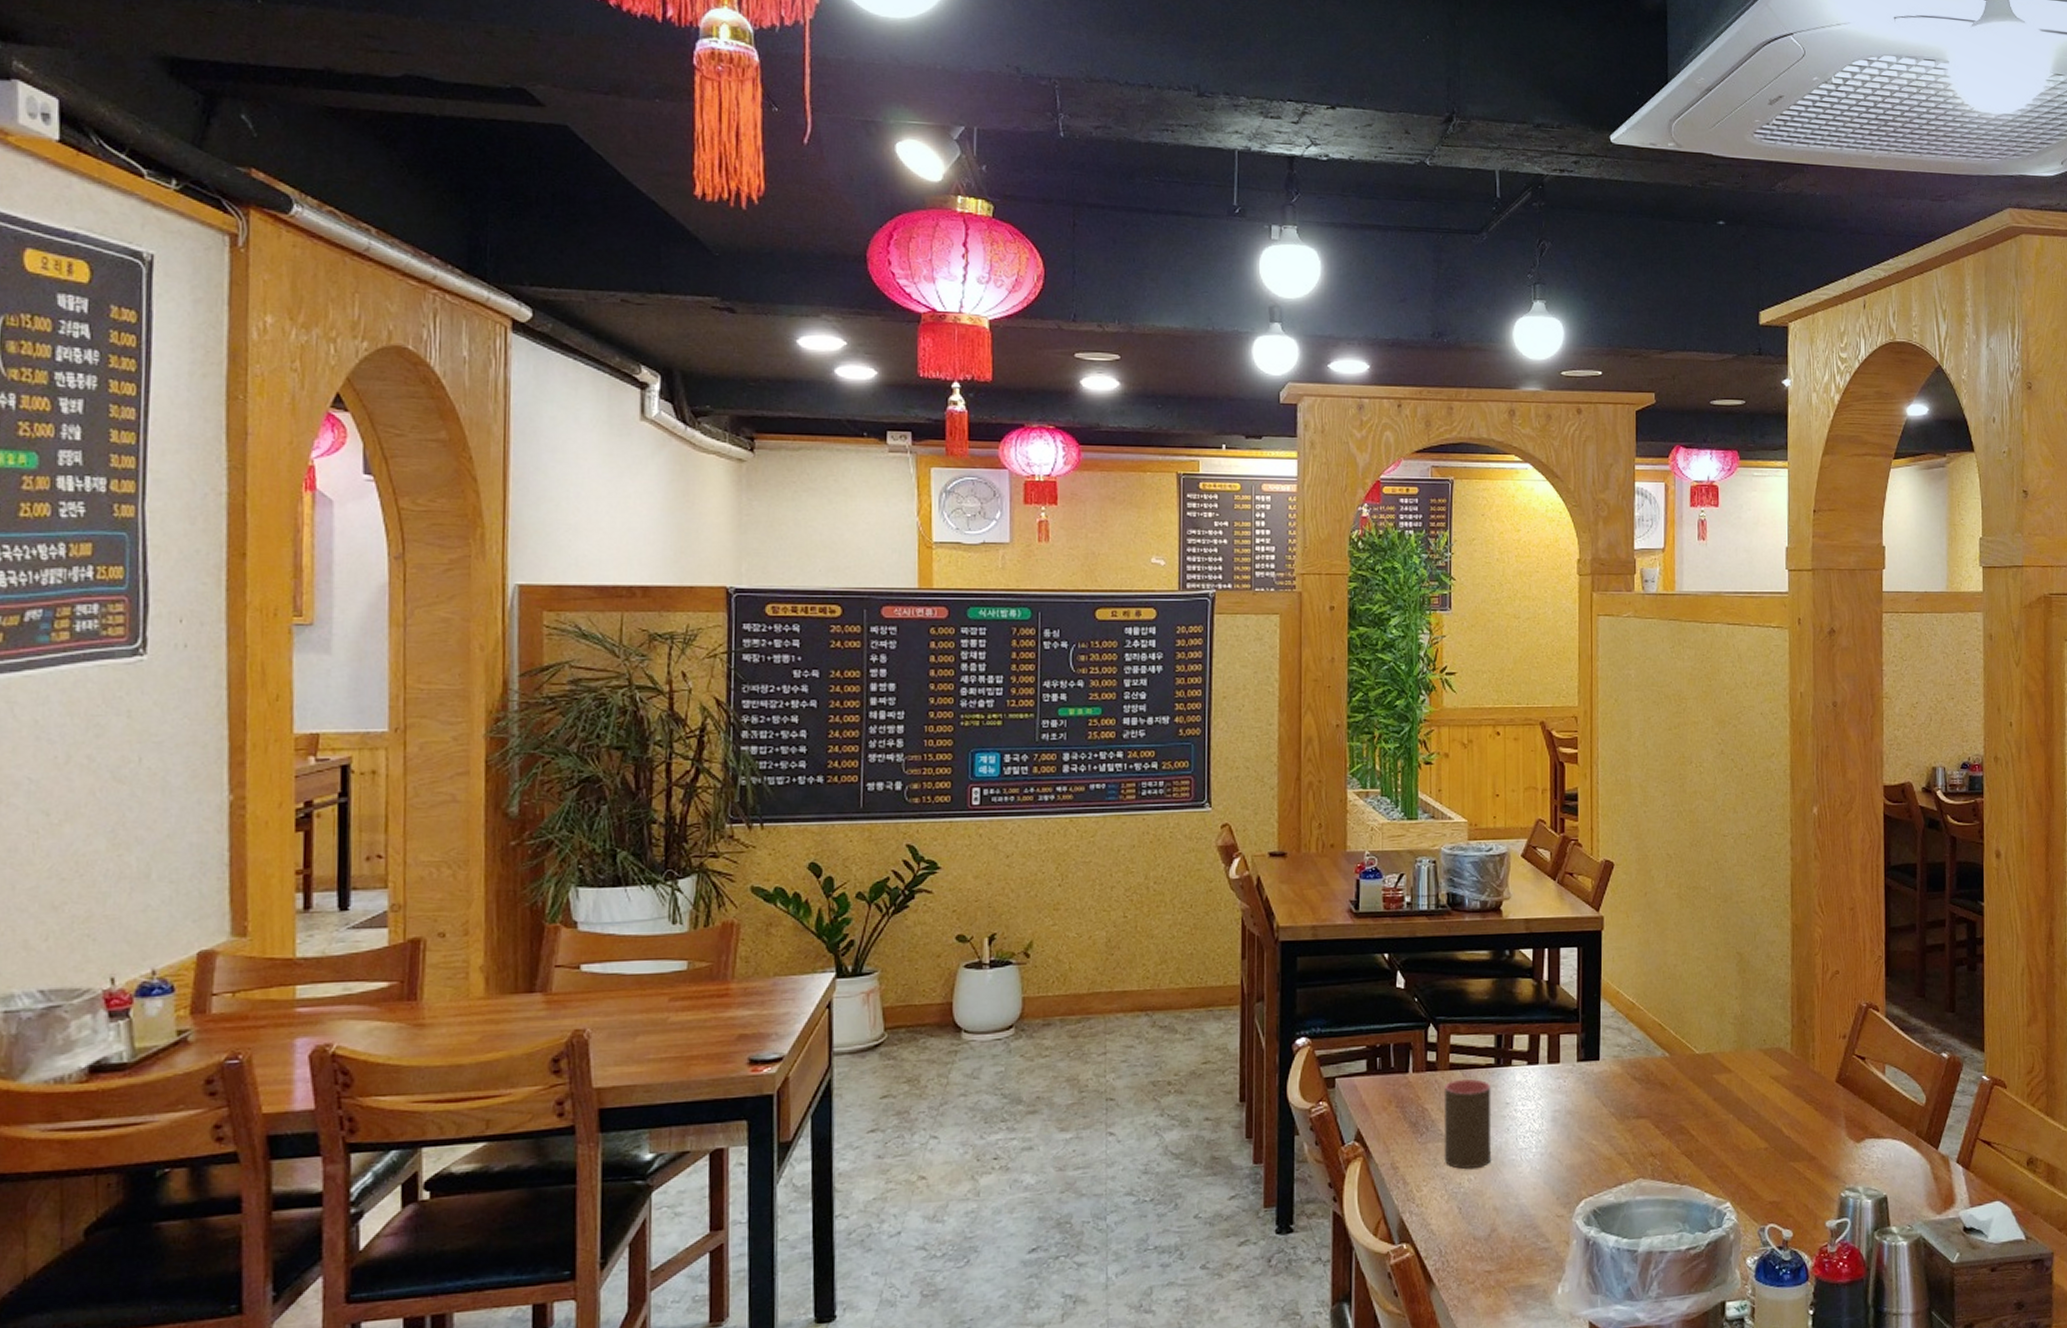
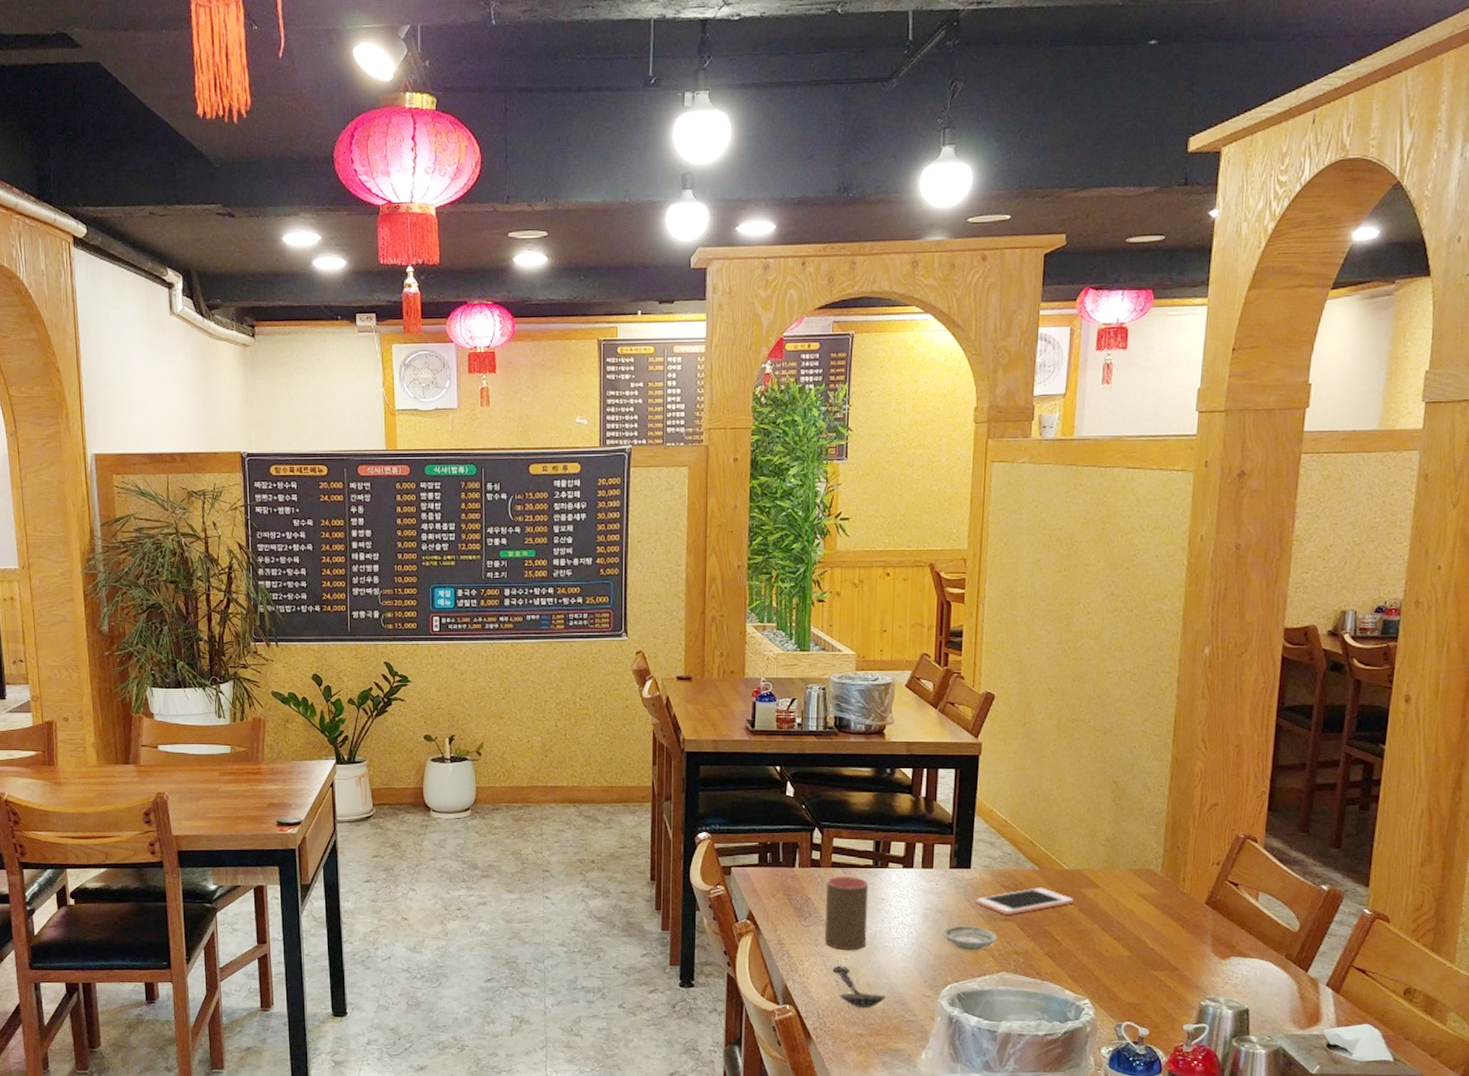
spoon: none [1454,1188,1516,1239] -> present [832,965,887,1009]
saucer: none [1572,1126,1632,1157] -> present [941,925,998,951]
cell phone: none [1607,1076,1707,1112] -> present [976,887,1074,916]

